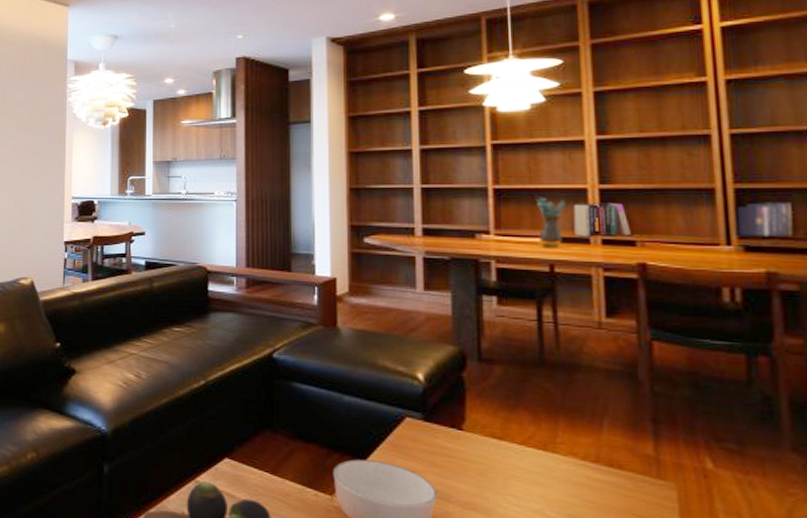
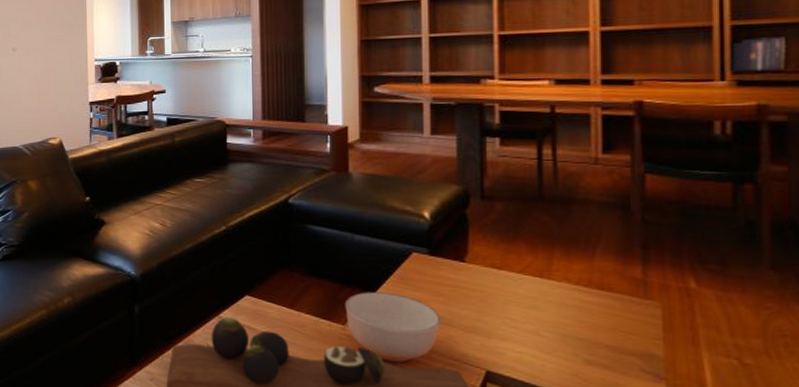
vase: present [535,194,566,249] -> none [539,38,568,91]
books: present [573,202,631,237] -> none [575,44,629,78]

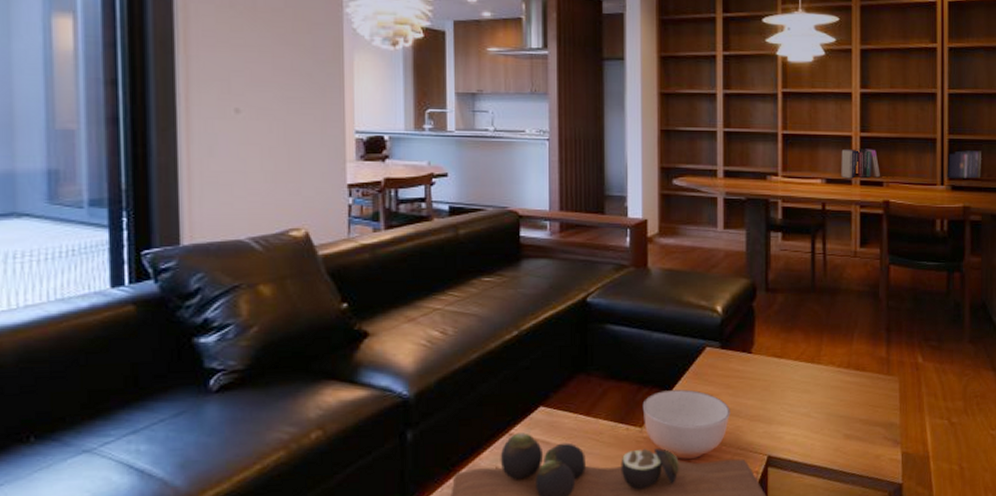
books: none [575,44,629,78] -> present [841,148,880,179]

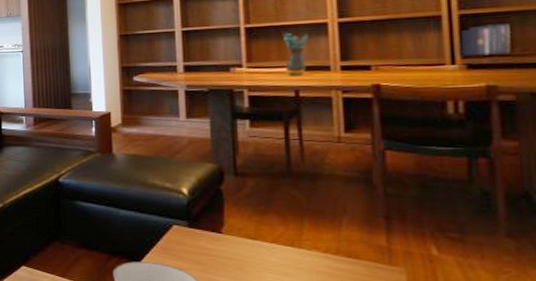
vase: none [814,140,836,189] -> present [282,30,309,77]
books: present [841,148,880,179] -> none [315,33,366,65]

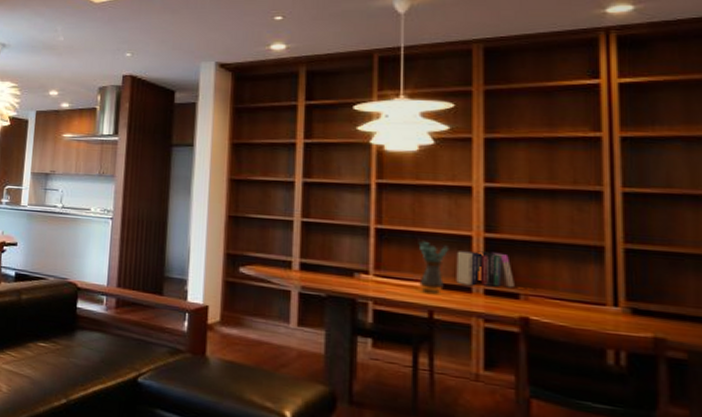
books: none [315,33,366,65] -> present [456,251,514,288]
books: present [460,23,511,57] -> none [625,264,684,303]

